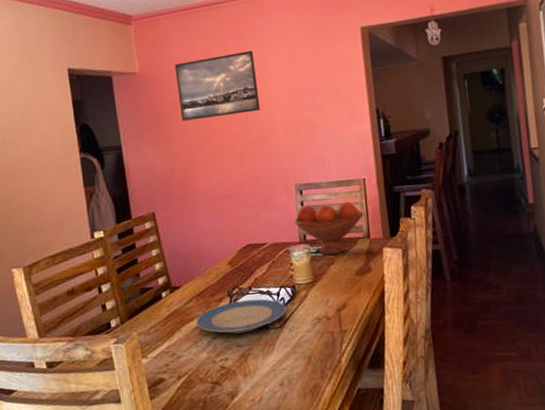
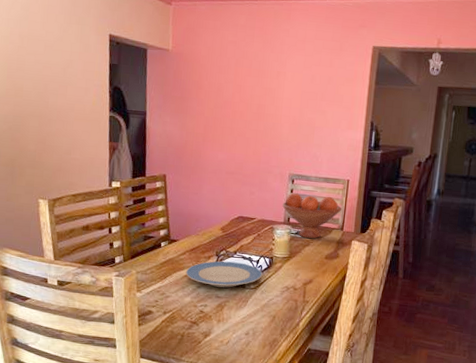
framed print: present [174,50,260,121] -> none [201,48,275,104]

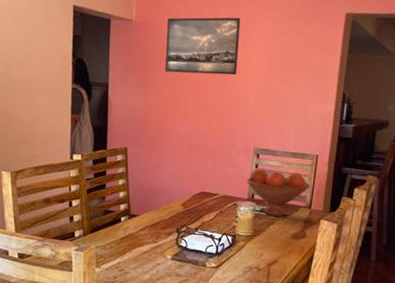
plate: present [186,261,263,288] -> none [145,237,225,266]
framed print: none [201,48,275,104] -> present [164,17,241,75]

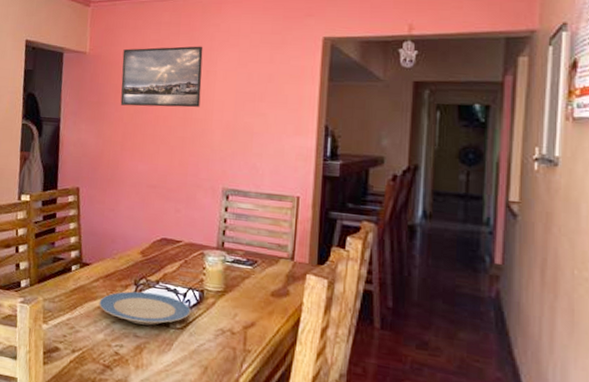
plate: none [145,237,225,266] -> present [99,291,191,326]
fruit bowl: present [246,168,310,217] -> none [215,211,291,270]

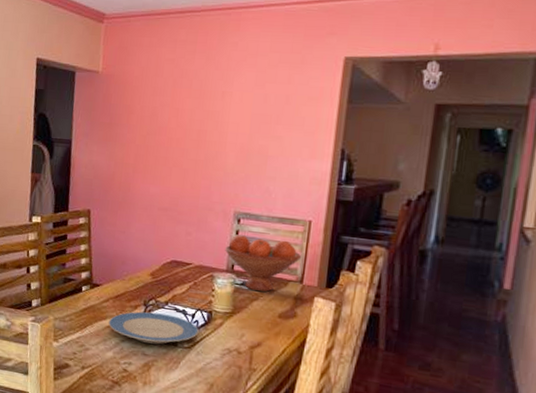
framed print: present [120,46,203,108] -> none [133,65,220,130]
fruit bowl: none [215,211,291,270] -> present [225,235,301,292]

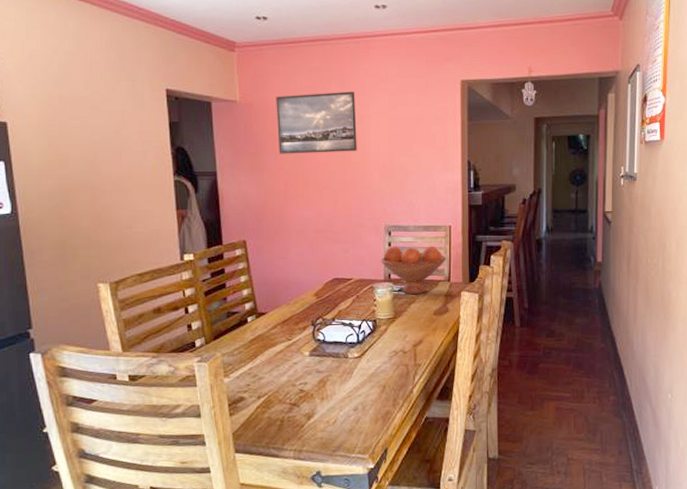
plate: present [108,311,199,345] -> none [279,330,366,361]
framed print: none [133,65,220,130] -> present [276,91,357,154]

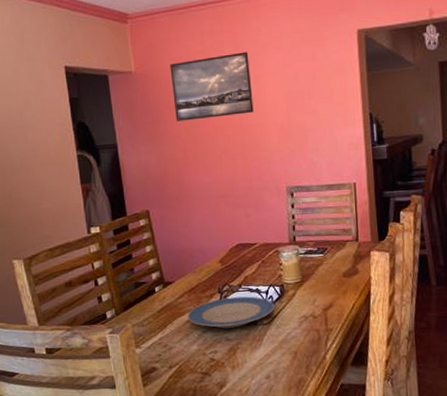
plate: none [279,330,366,361] -> present [187,296,275,329]
fruit bowl: present [381,246,446,295] -> none [284,205,353,257]

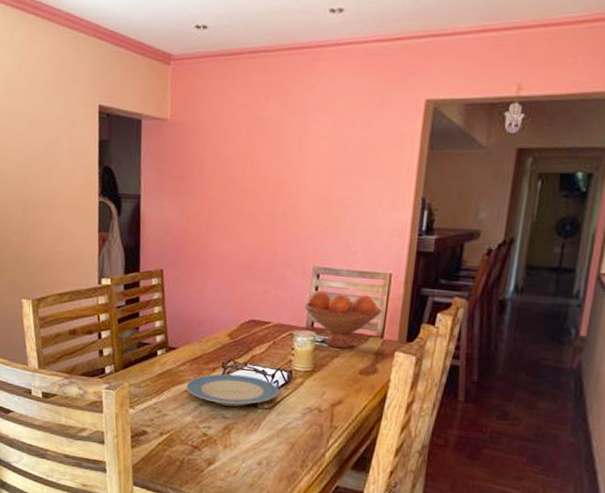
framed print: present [170,51,254,122] -> none [205,110,296,181]
fruit bowl: none [284,205,353,257] -> present [304,291,381,349]

